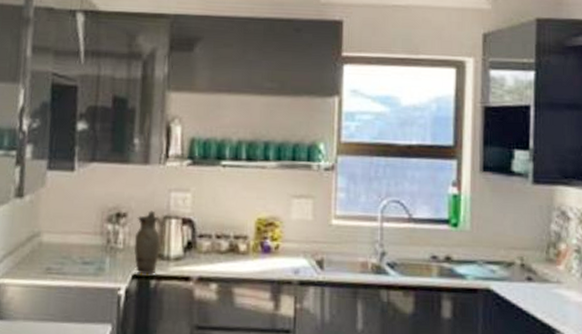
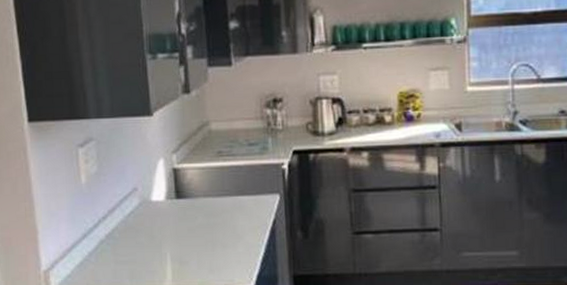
ceramic jug: present [133,210,161,274] -> none [291,94,315,149]

